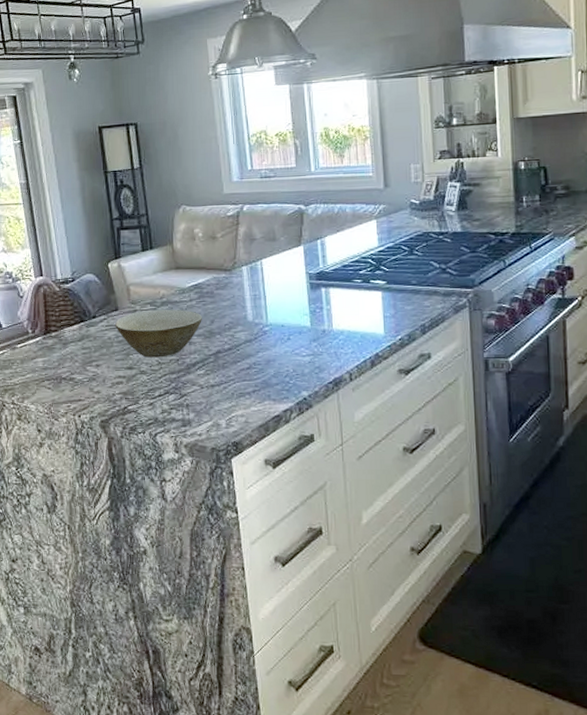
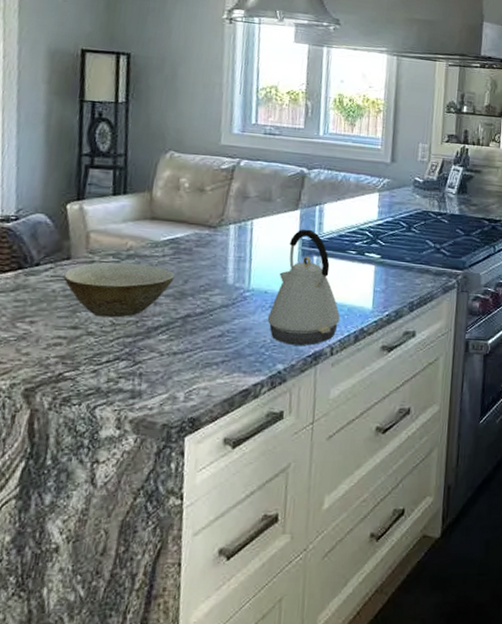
kettle: none [287,263,355,373] -> present [267,229,340,345]

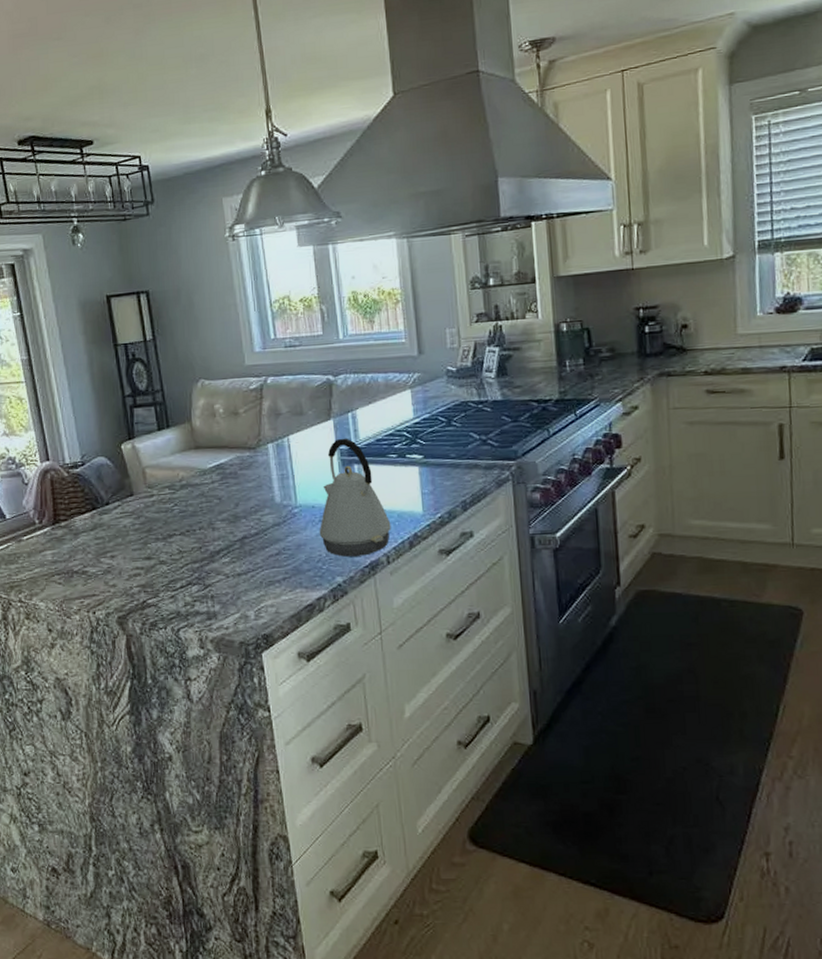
bowl: present [64,262,175,318] -> none [131,493,226,546]

